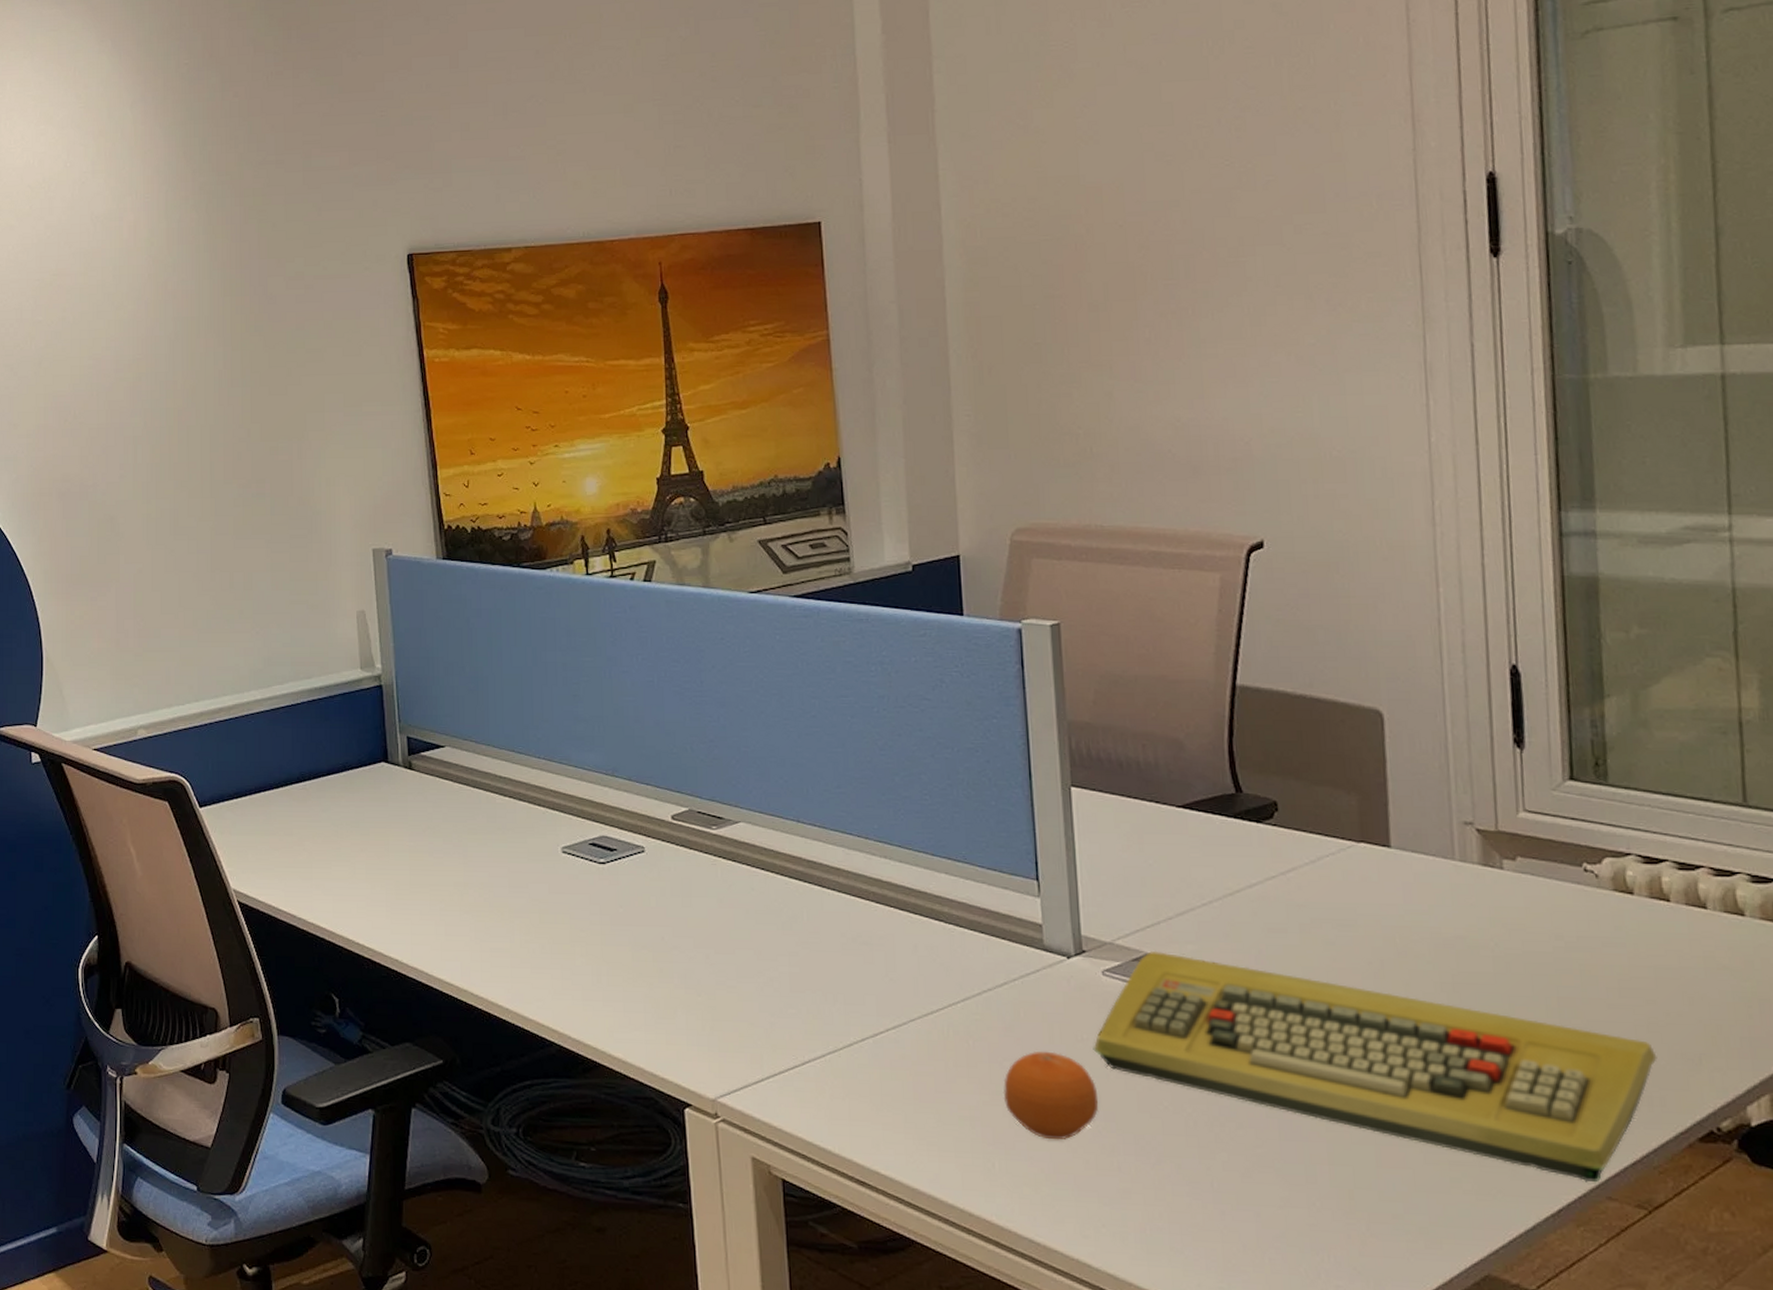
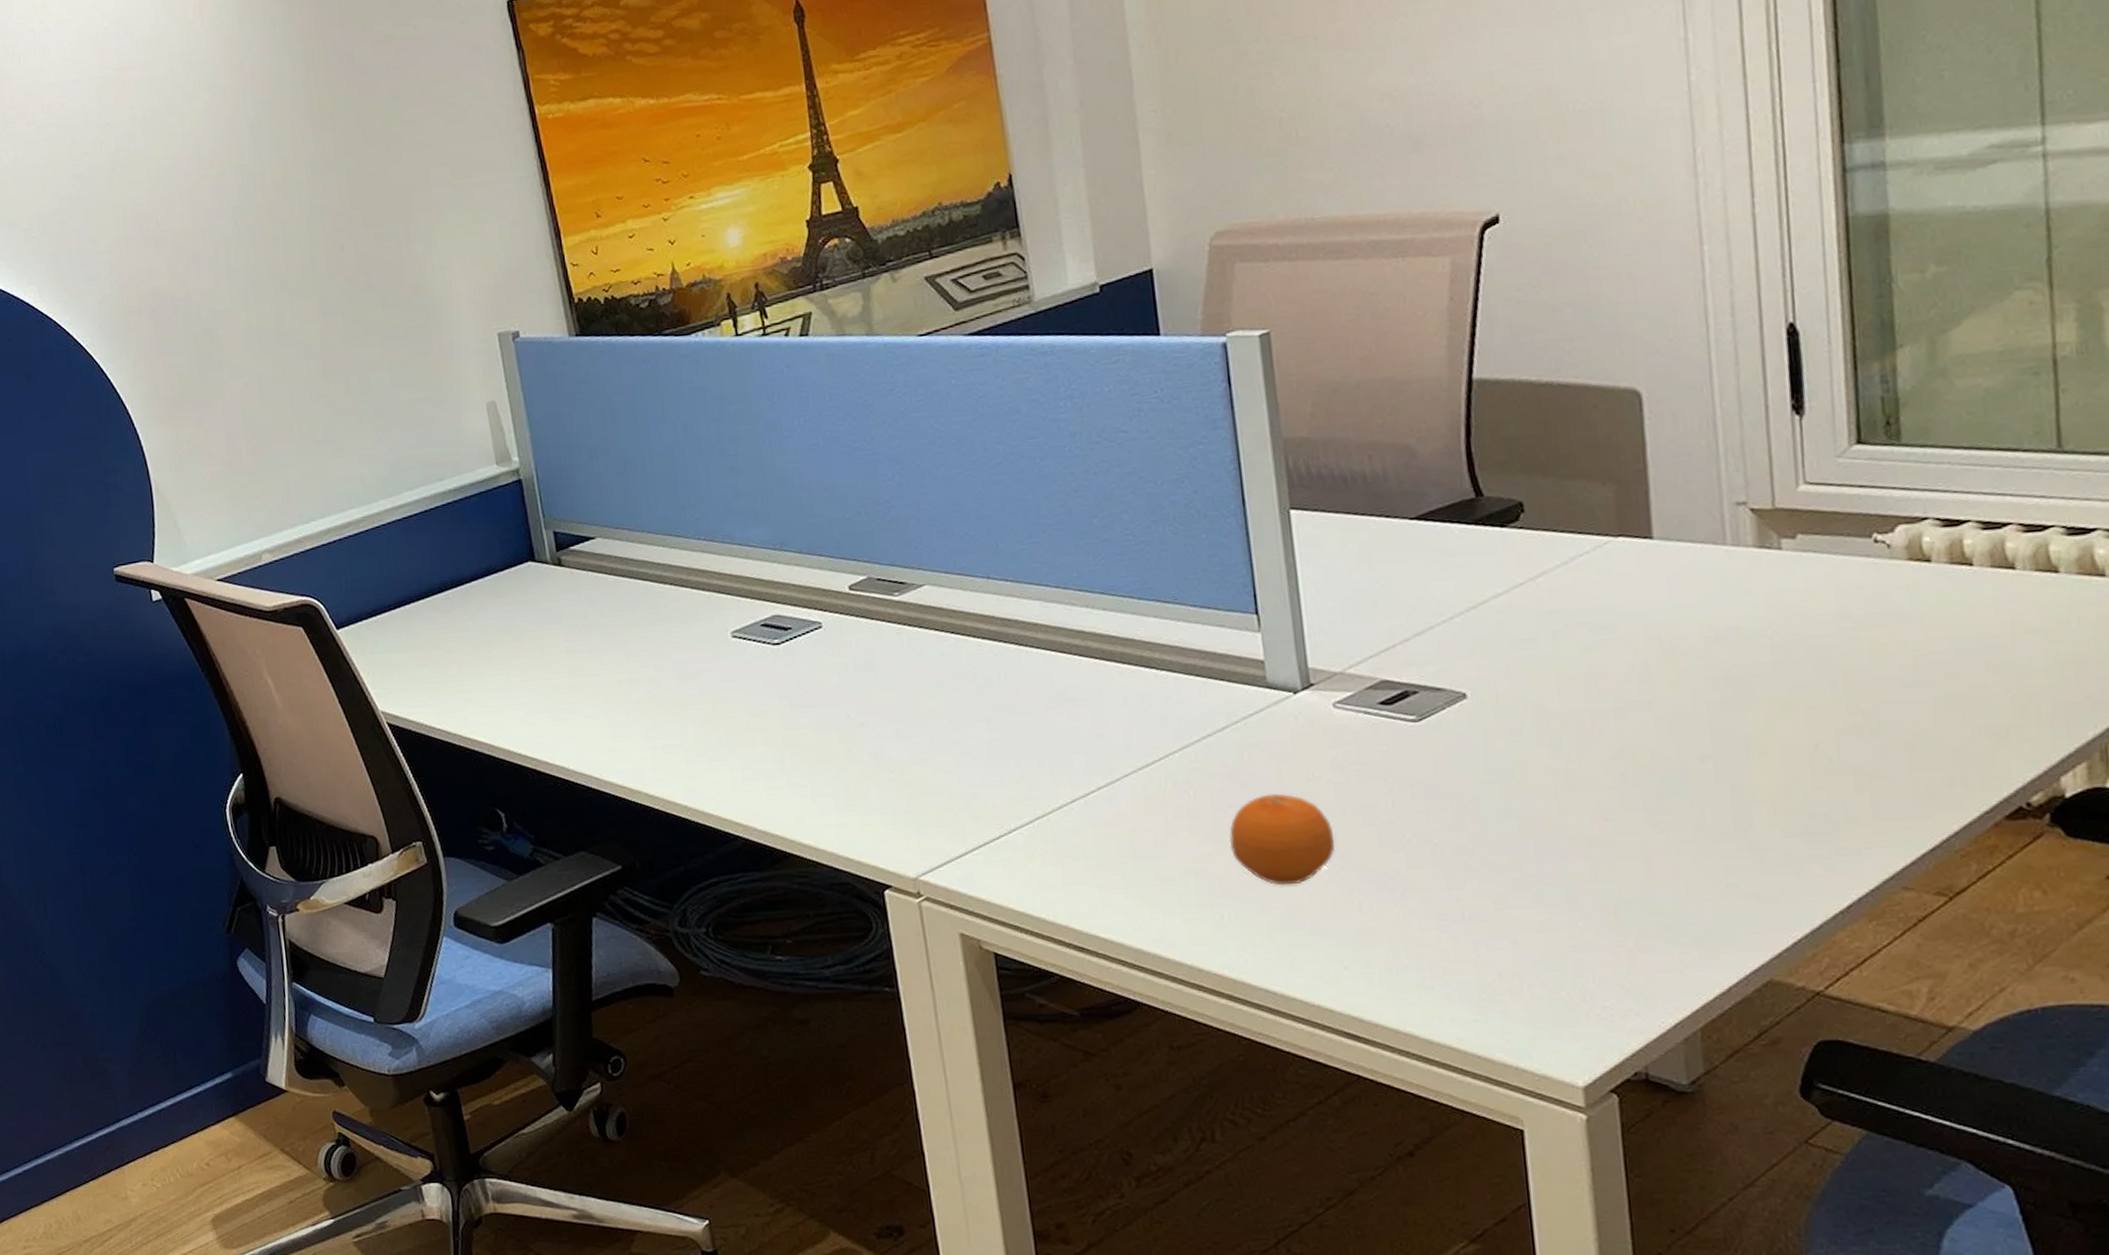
keyboard: present [1093,950,1657,1183] -> none [1326,675,1959,874]

